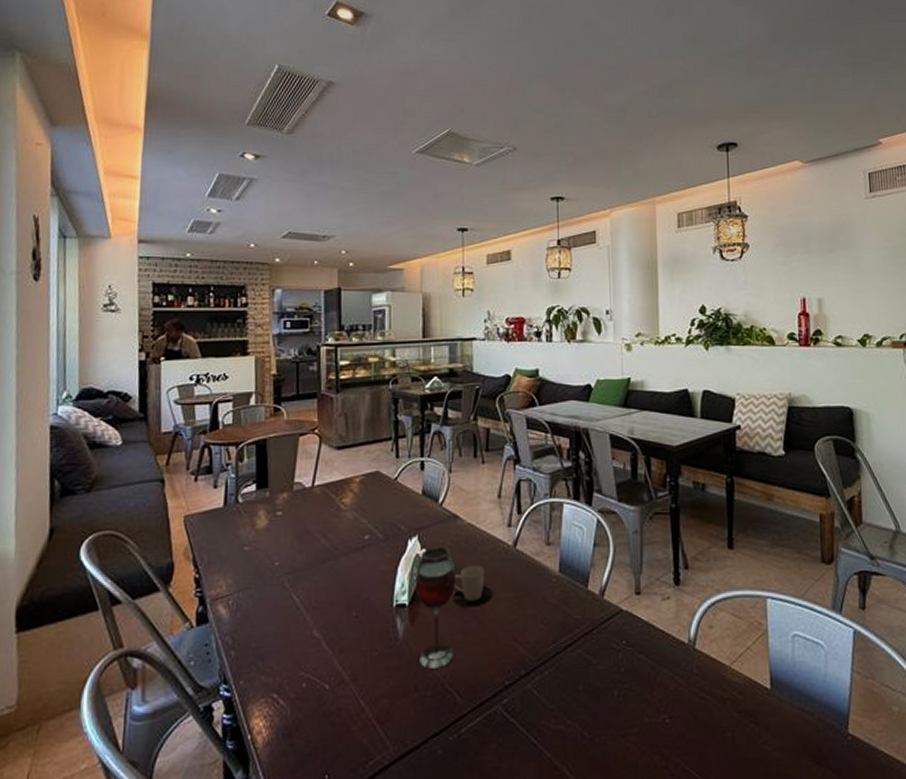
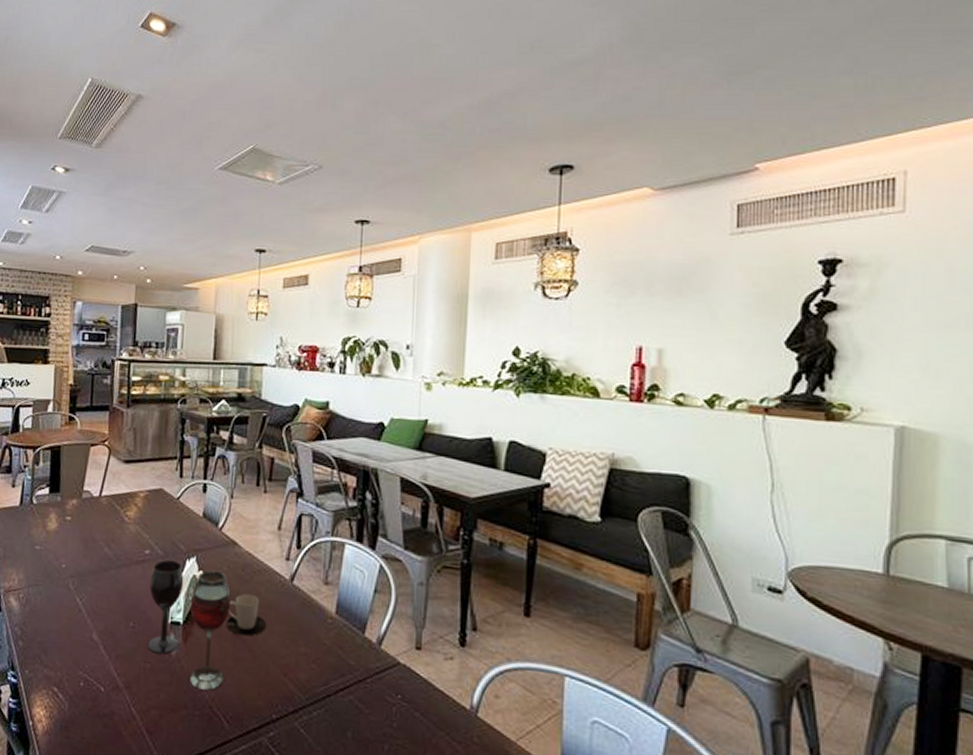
wine glass: none [371,542,407,640] -> present [148,559,184,654]

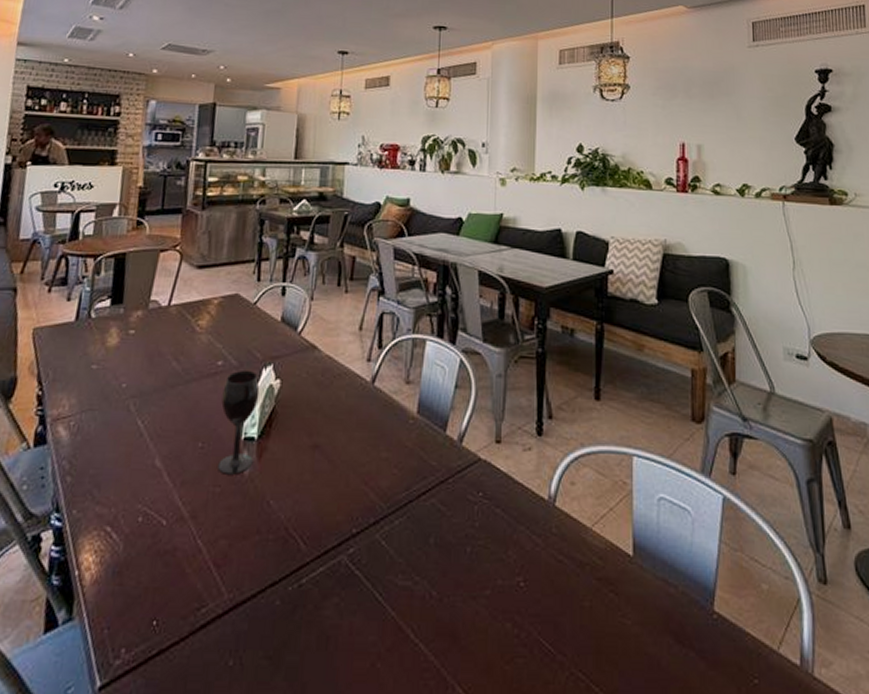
wineglass: present [190,570,231,690] -> none [264,378,310,510]
cup: present [226,594,267,636] -> none [304,401,347,446]

